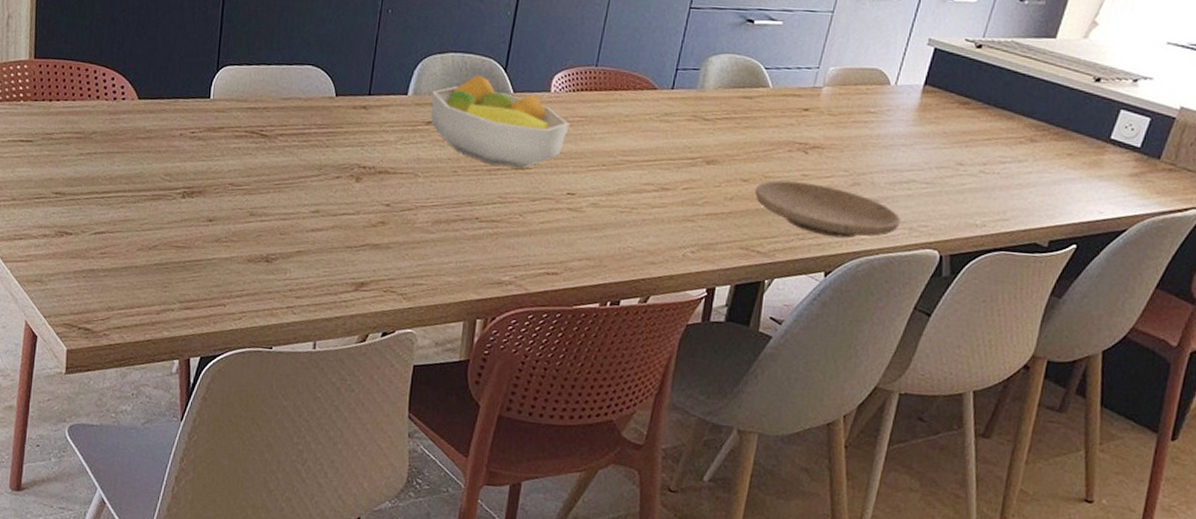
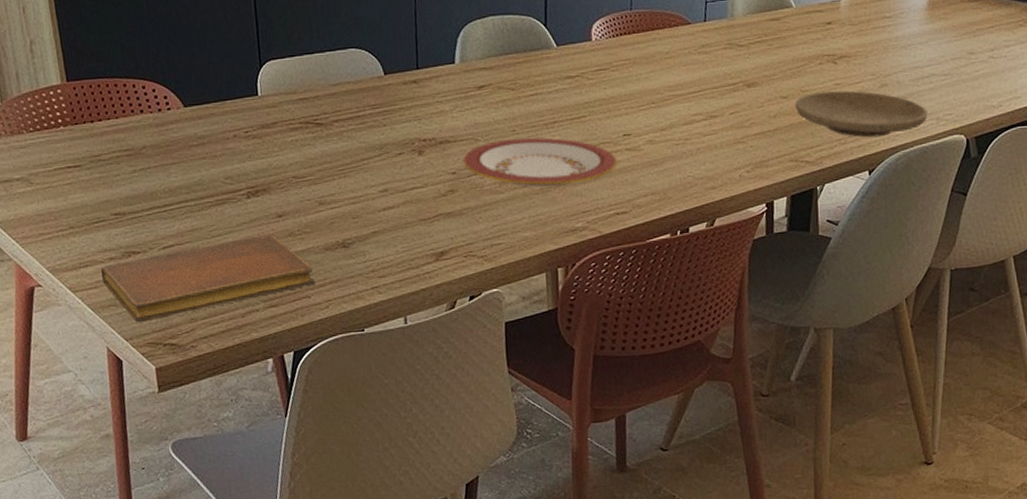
notebook: none [32,236,233,303] -> present [100,234,315,323]
plate: none [398,179,557,236] -> present [462,137,618,187]
fruit bowl: present [431,74,570,169] -> none [478,34,615,118]

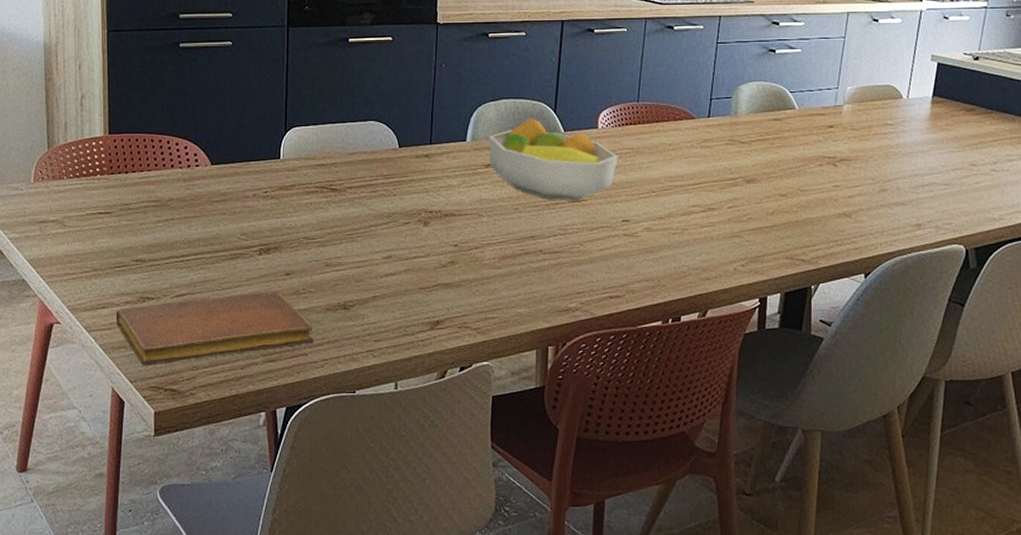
plate: present [462,137,618,187] -> none [465,216,615,266]
fruit bowl: none [478,34,615,118] -> present [489,117,618,201]
plate: present [794,90,928,138] -> none [793,193,927,241]

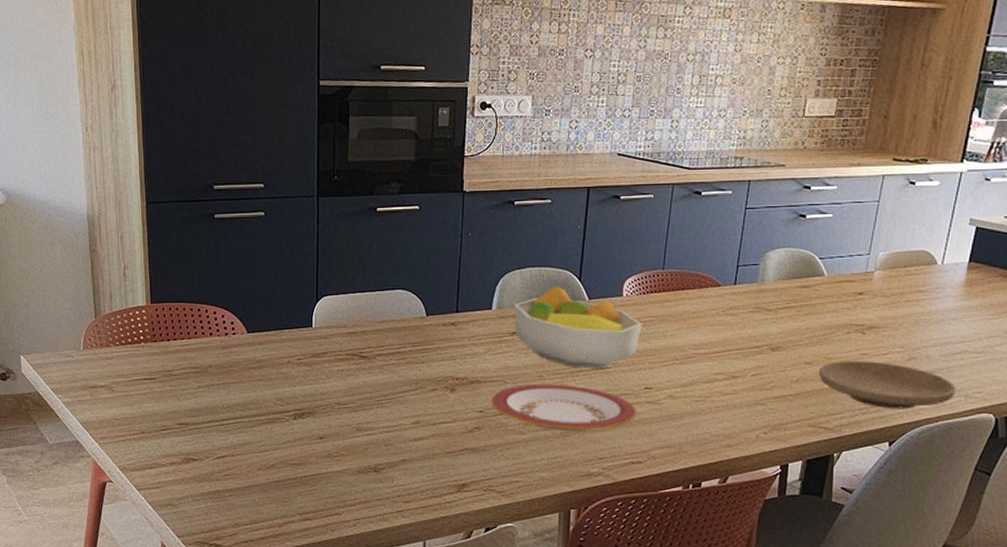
notebook: present [115,290,314,366] -> none [162,453,346,523]
plate: none [465,216,615,266] -> present [490,383,637,432]
plate: none [793,193,927,241] -> present [818,361,956,409]

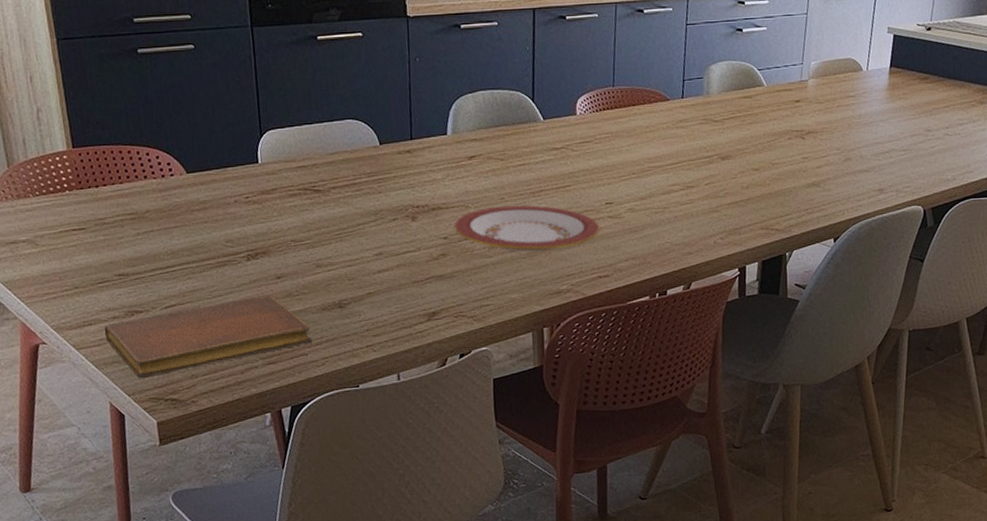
notebook: none [162,453,346,523] -> present [104,294,312,379]
fruit bowl: present [514,286,642,369] -> none [469,107,598,187]
plate: present [818,361,956,409] -> none [765,164,888,208]

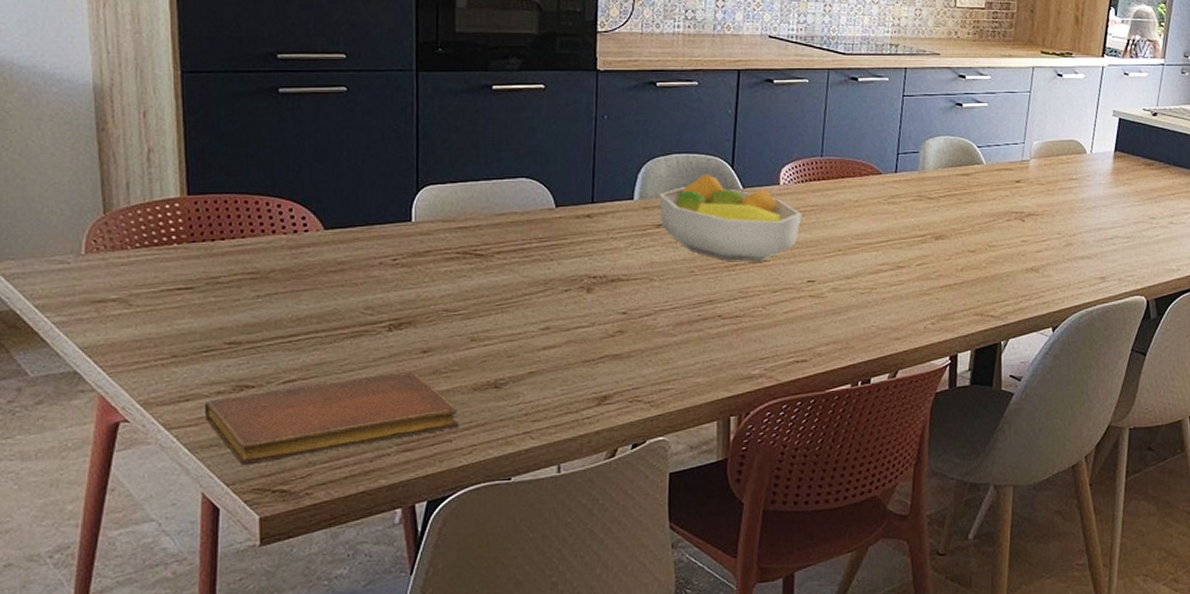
plate: present [453,205,600,252] -> none [634,279,800,332]
fruit bowl: none [469,107,598,187] -> present [659,173,802,262]

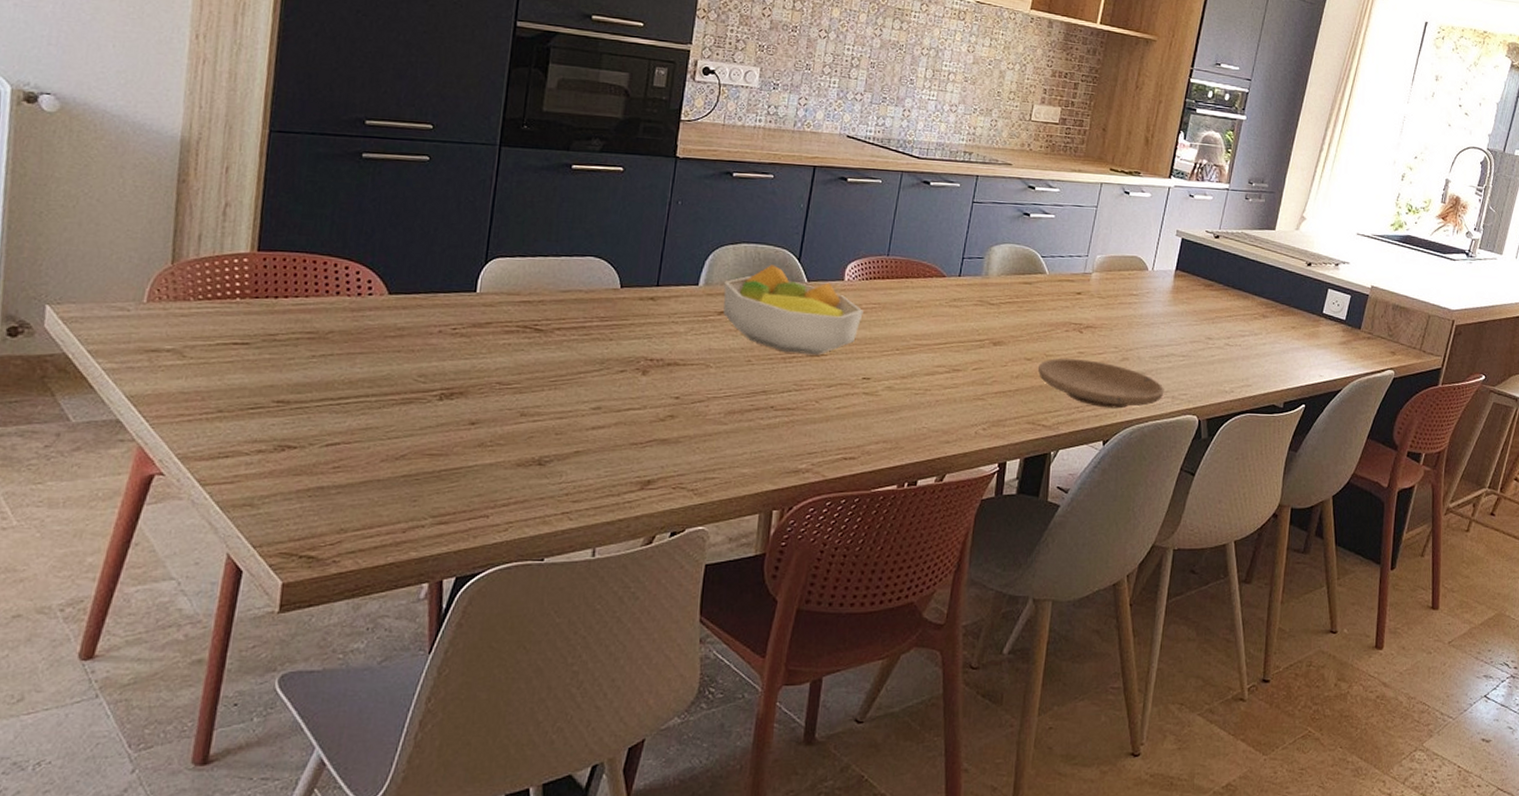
notebook: present [204,371,459,466] -> none [241,442,498,528]
plate: none [982,248,1111,295] -> present [1037,358,1164,409]

